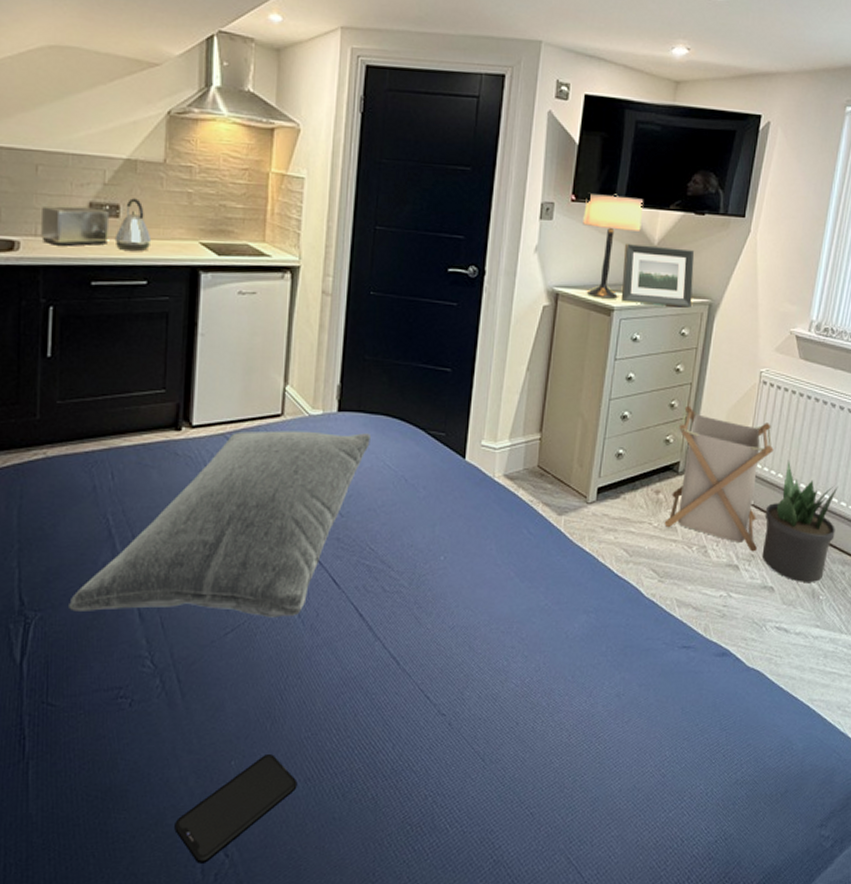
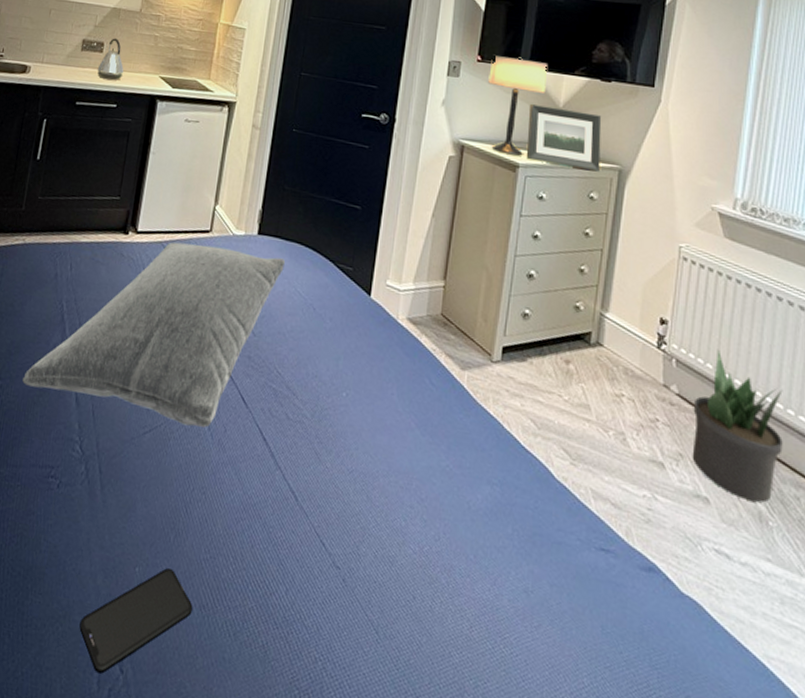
toaster: present [41,206,110,246] -> none [46,41,97,73]
laundry basket: present [664,405,774,552] -> none [576,272,699,451]

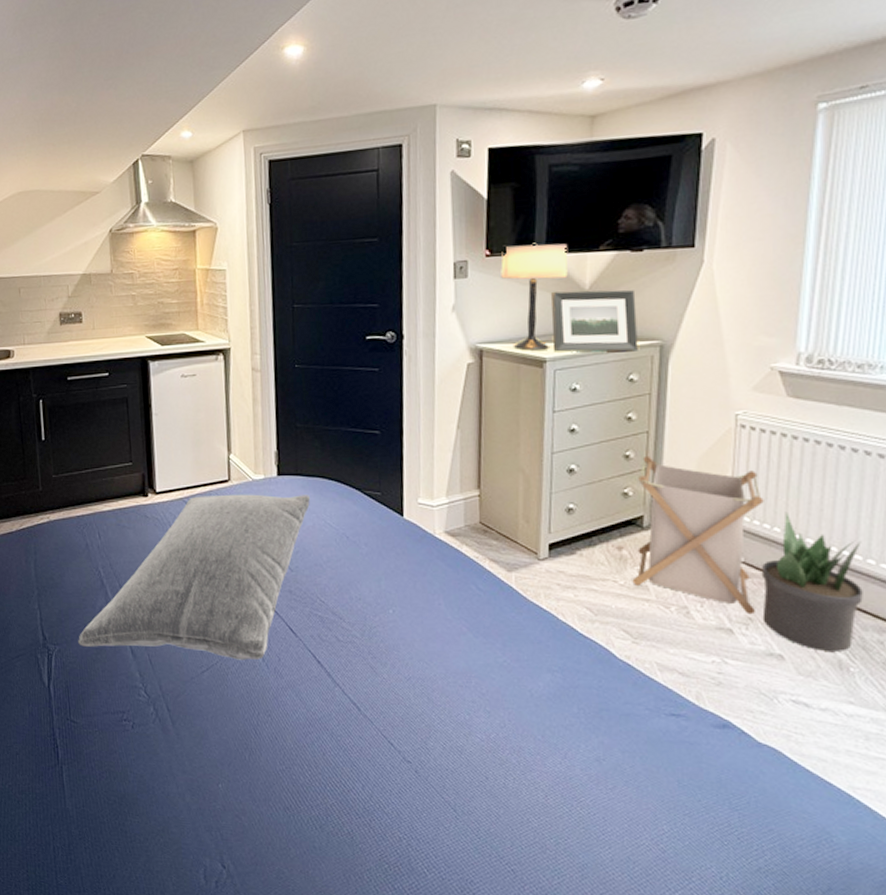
smartphone: present [79,568,193,675] -> none [178,782,278,872]
kettle: present [97,38,124,80] -> none [80,305,109,349]
laundry basket: none [576,272,699,451] -> present [632,455,764,615]

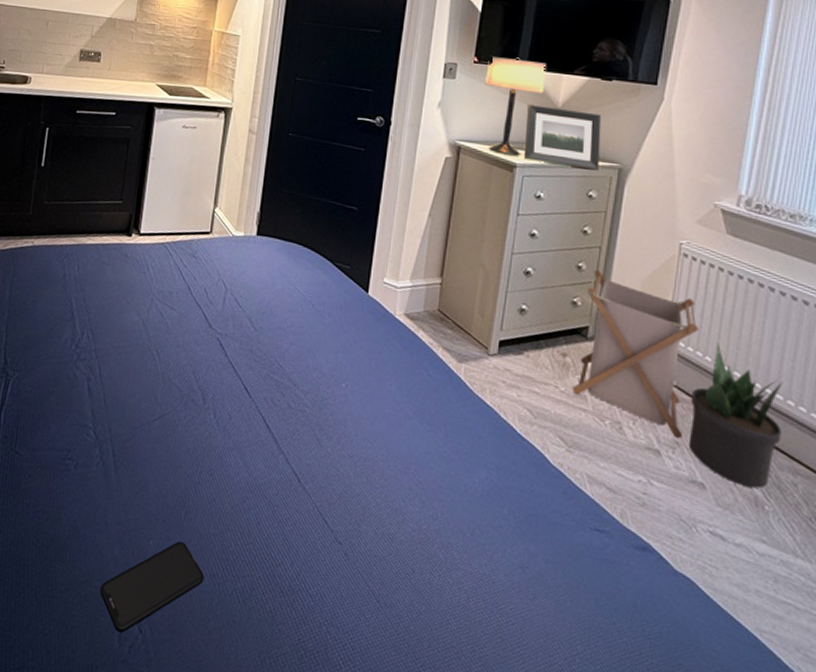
pillow: present [78,494,311,660] -> none [38,243,285,416]
smartphone: none [178,782,278,872] -> present [100,541,204,634]

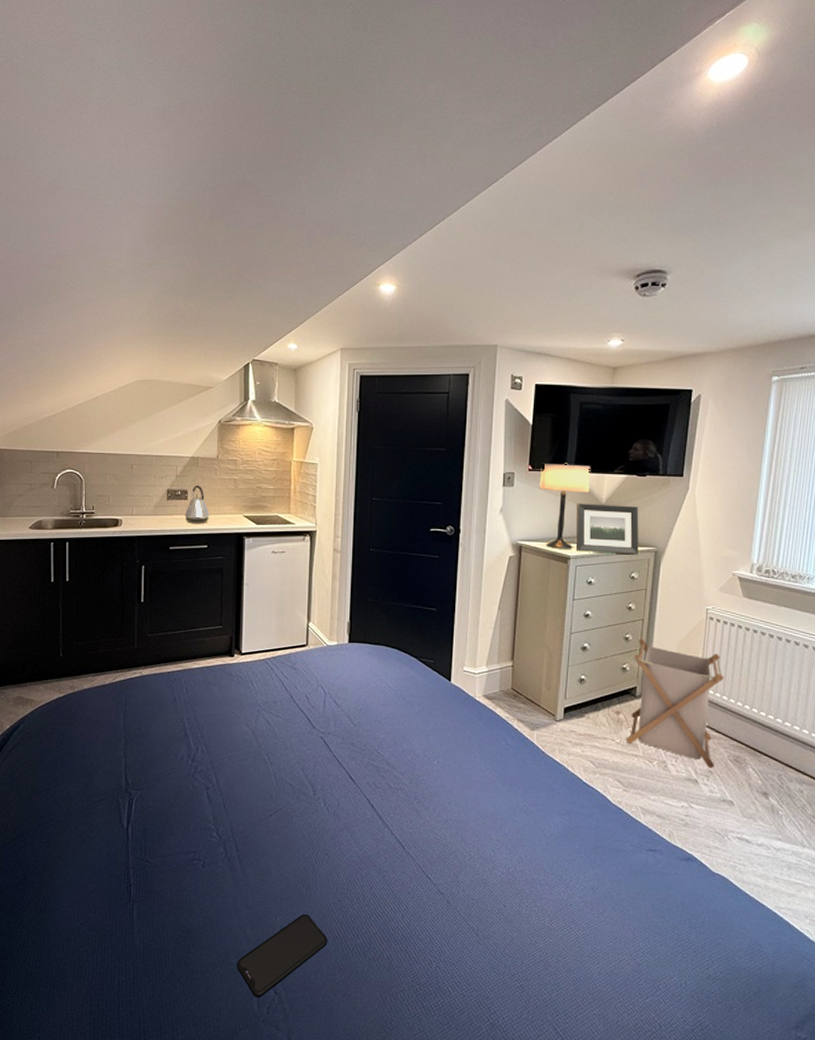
kettle: none [95,48,122,89] -> present [184,485,210,523]
planter: present [688,342,783,488] -> none [719,687,790,798]

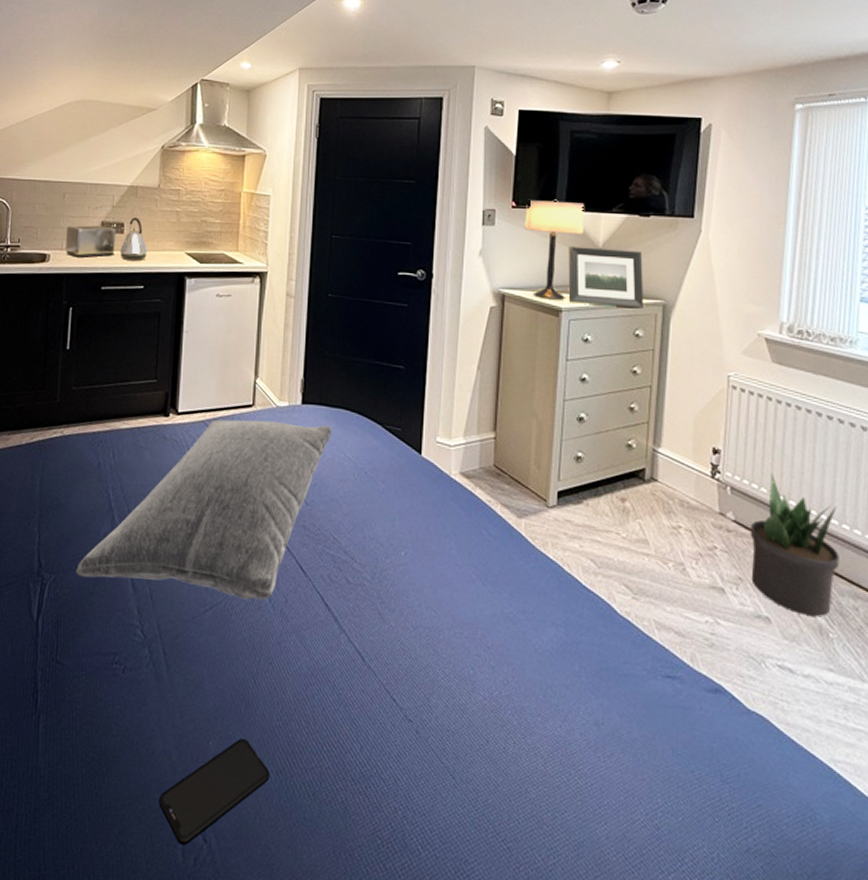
toaster: none [136,493,181,522] -> present [66,225,117,258]
pillow: none [159,657,376,805] -> present [76,419,333,600]
laundry basket: present [626,638,724,768] -> none [633,409,752,575]
planter: none [719,687,790,798] -> present [750,473,840,616]

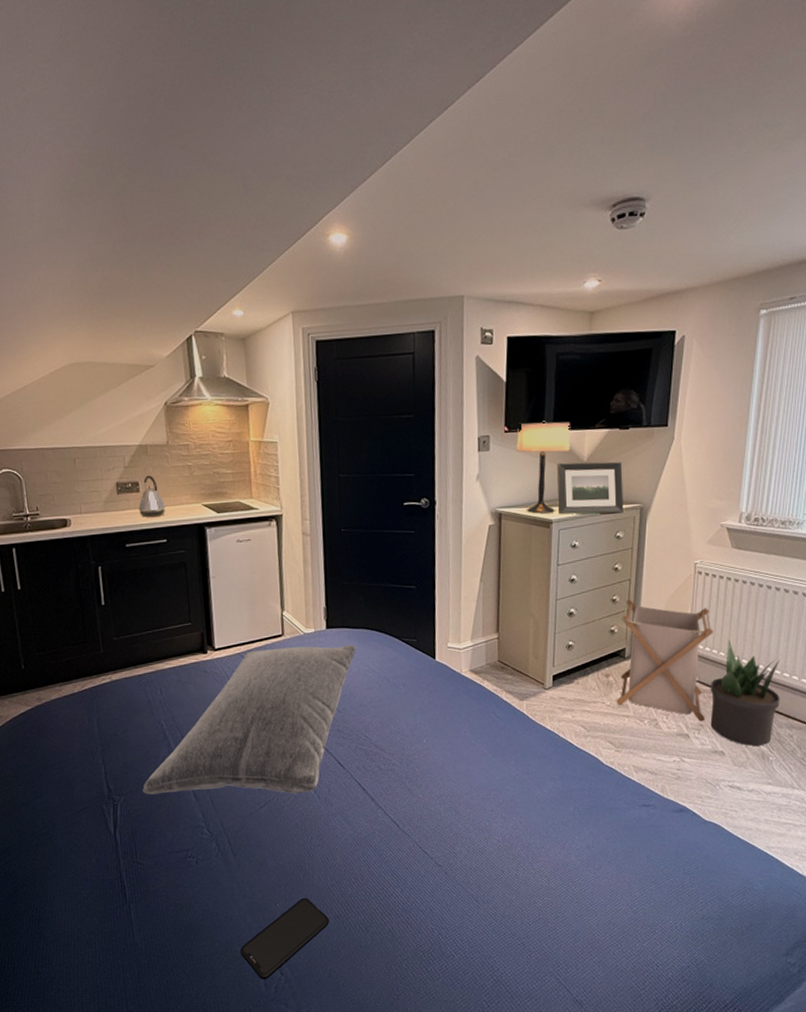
toaster: present [66,225,117,258] -> none [83,486,134,519]
laundry basket: none [633,409,752,575] -> present [616,599,713,722]

